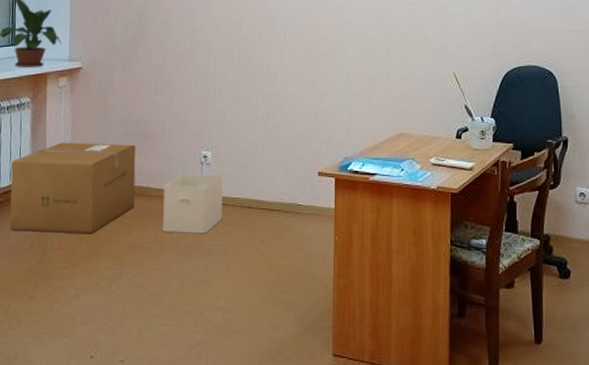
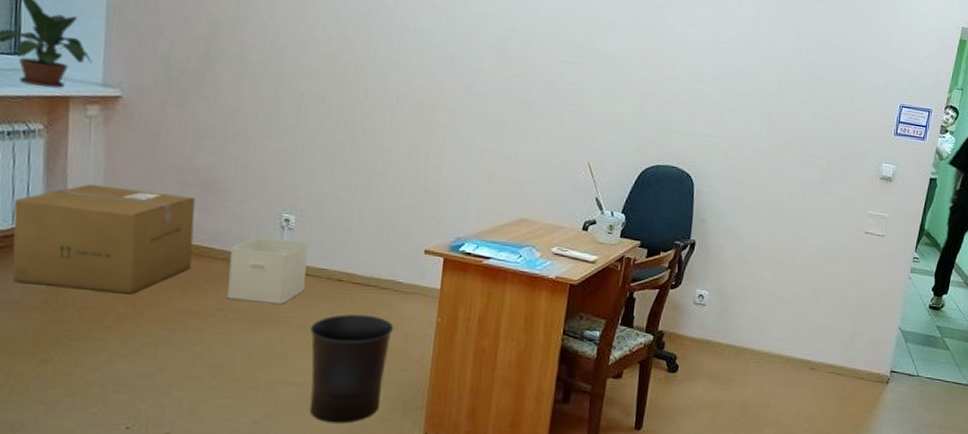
waste bin: none [229,238,298,346] -> present [309,314,394,423]

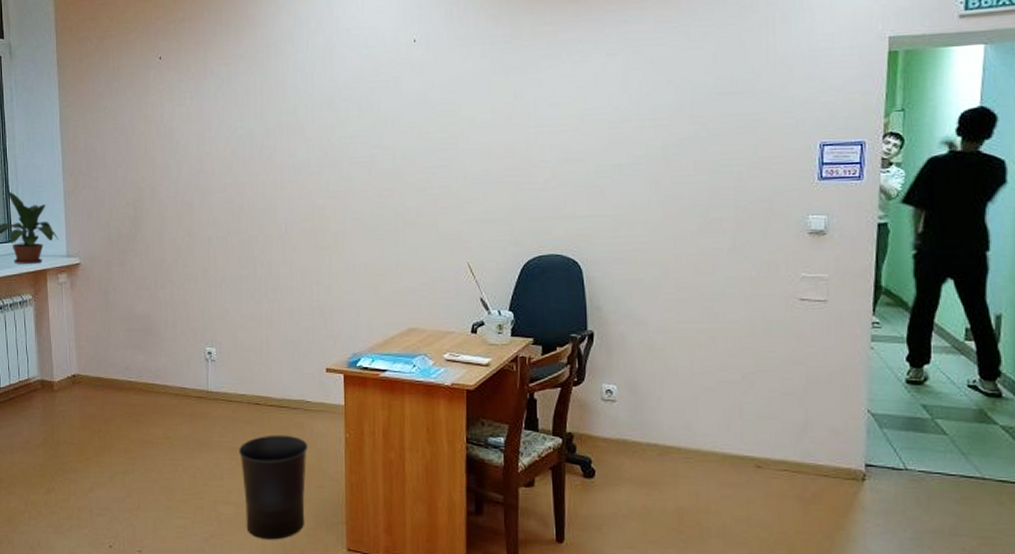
box: present [12,184,195,295] -> none [19,339,143,430]
storage box: present [227,236,308,304] -> none [169,370,231,430]

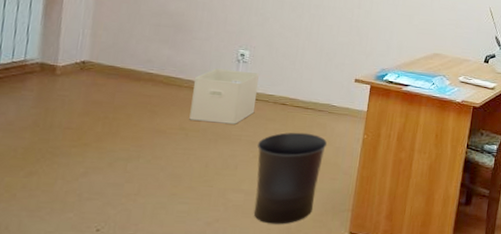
storage box: none [169,370,231,430] -> present [189,68,259,124]

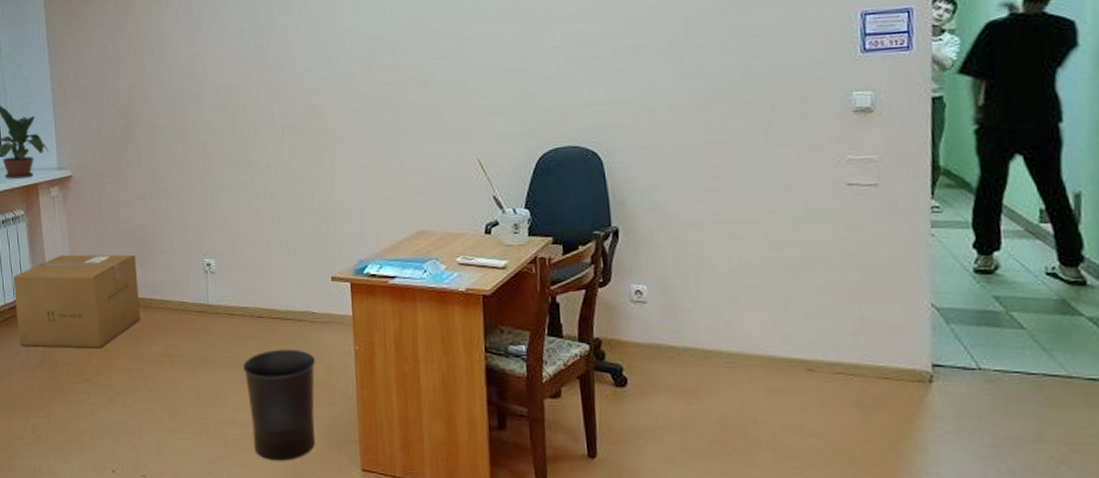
box: none [8,25,167,117] -> present [13,254,141,349]
storage box: present [189,68,259,124] -> none [168,283,233,346]

